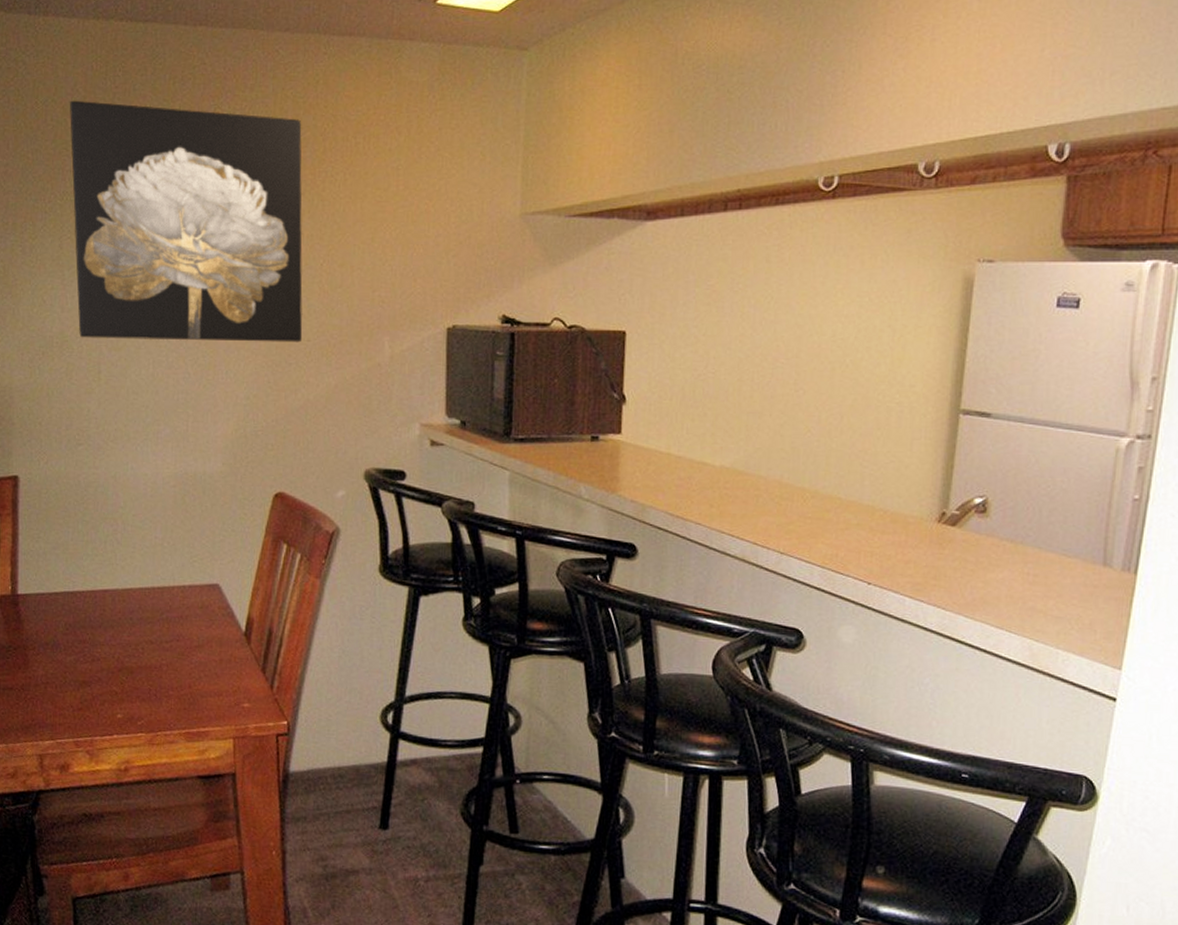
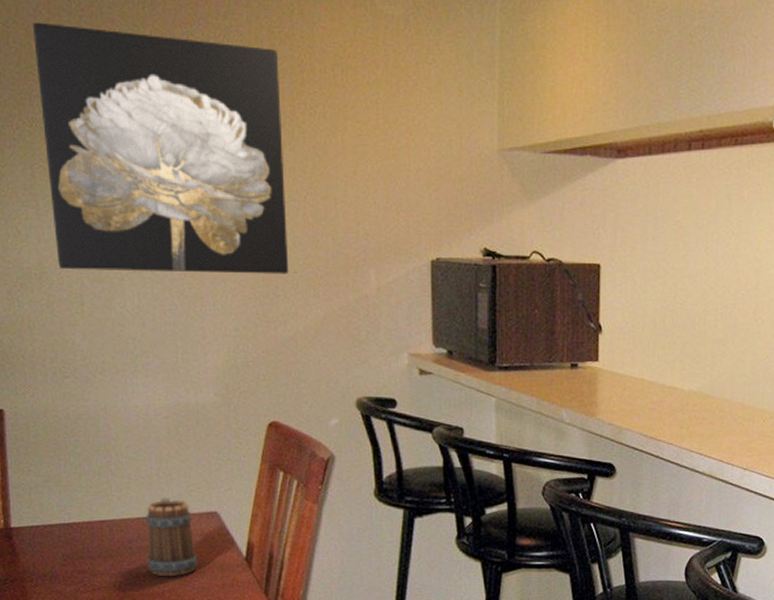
mug: none [147,567,197,650] -> present [146,497,198,576]

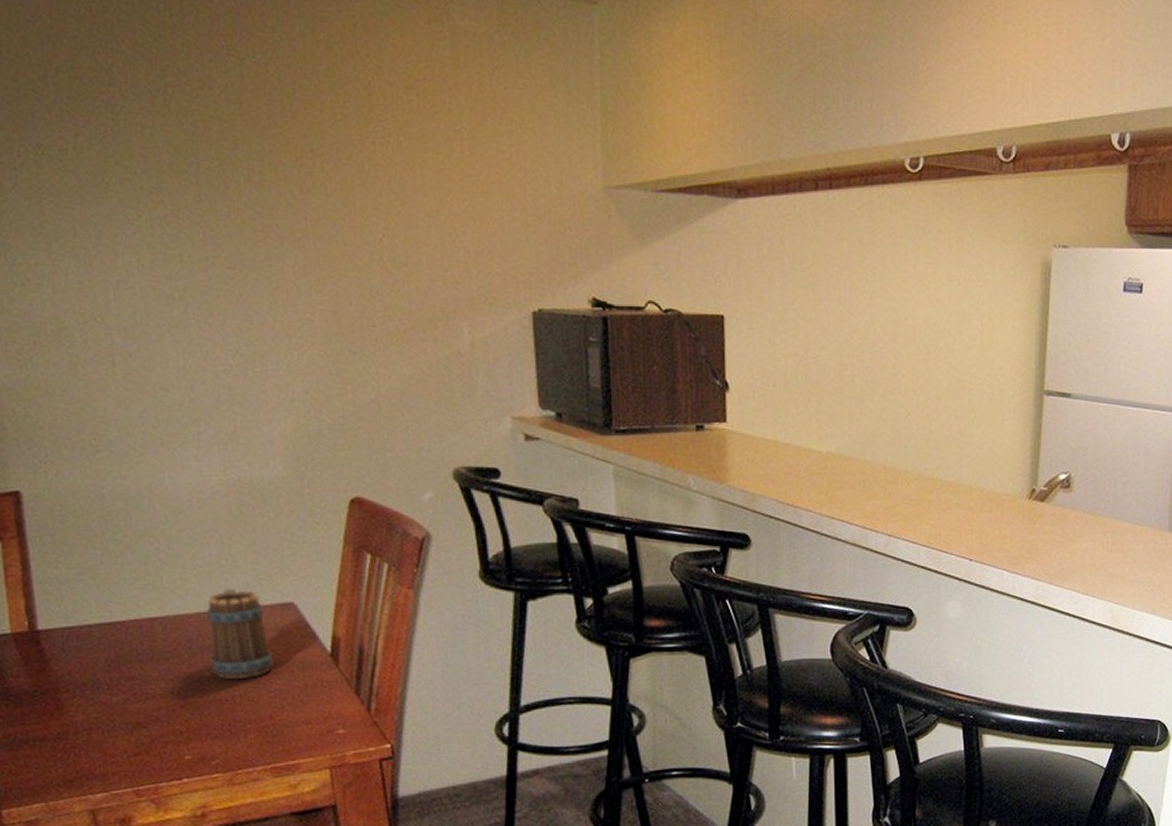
wall art: present [33,22,289,275] -> none [31,29,366,329]

